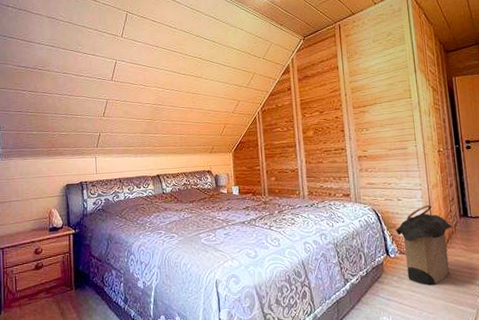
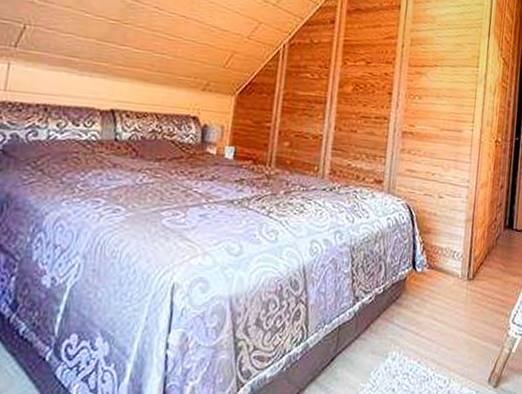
laundry hamper: present [395,204,453,286] -> none [429,207,495,313]

